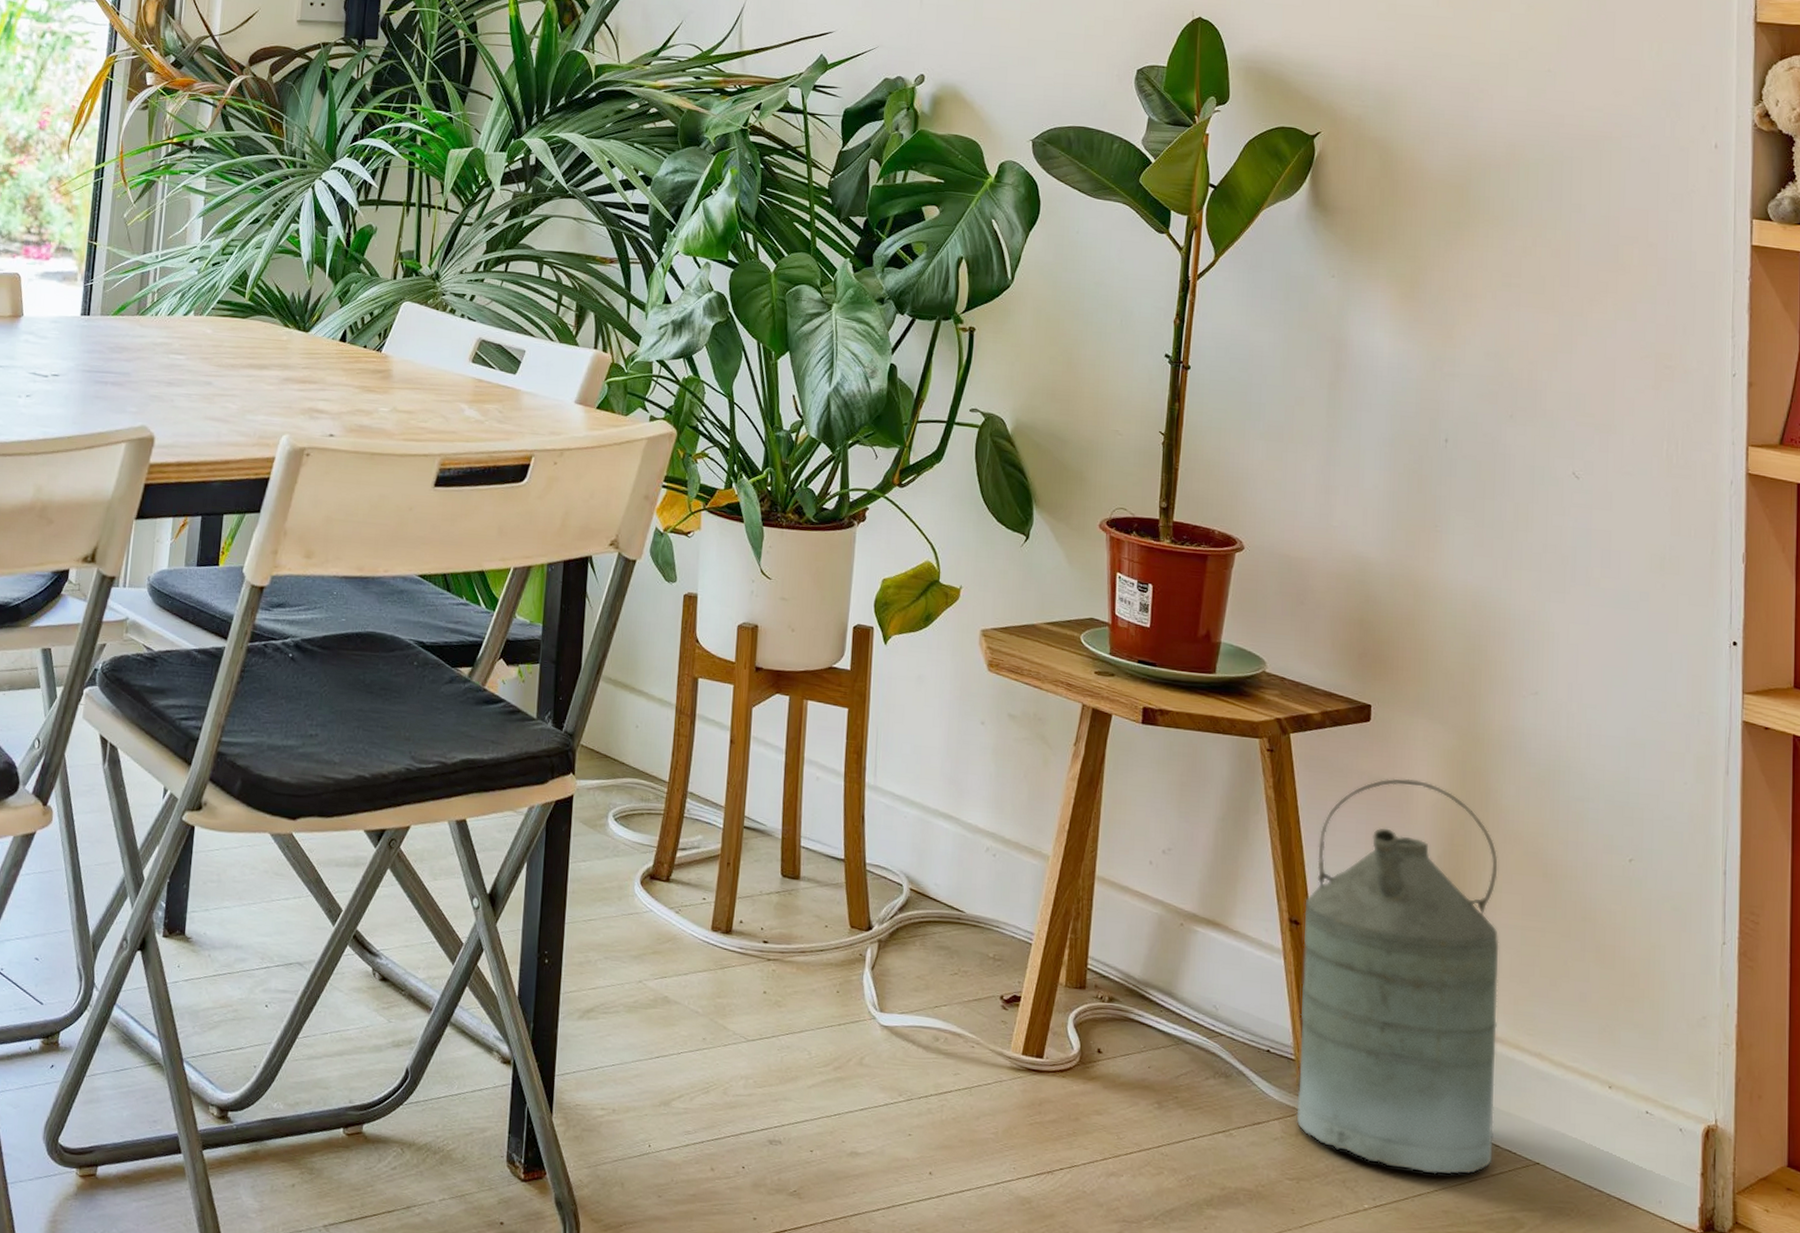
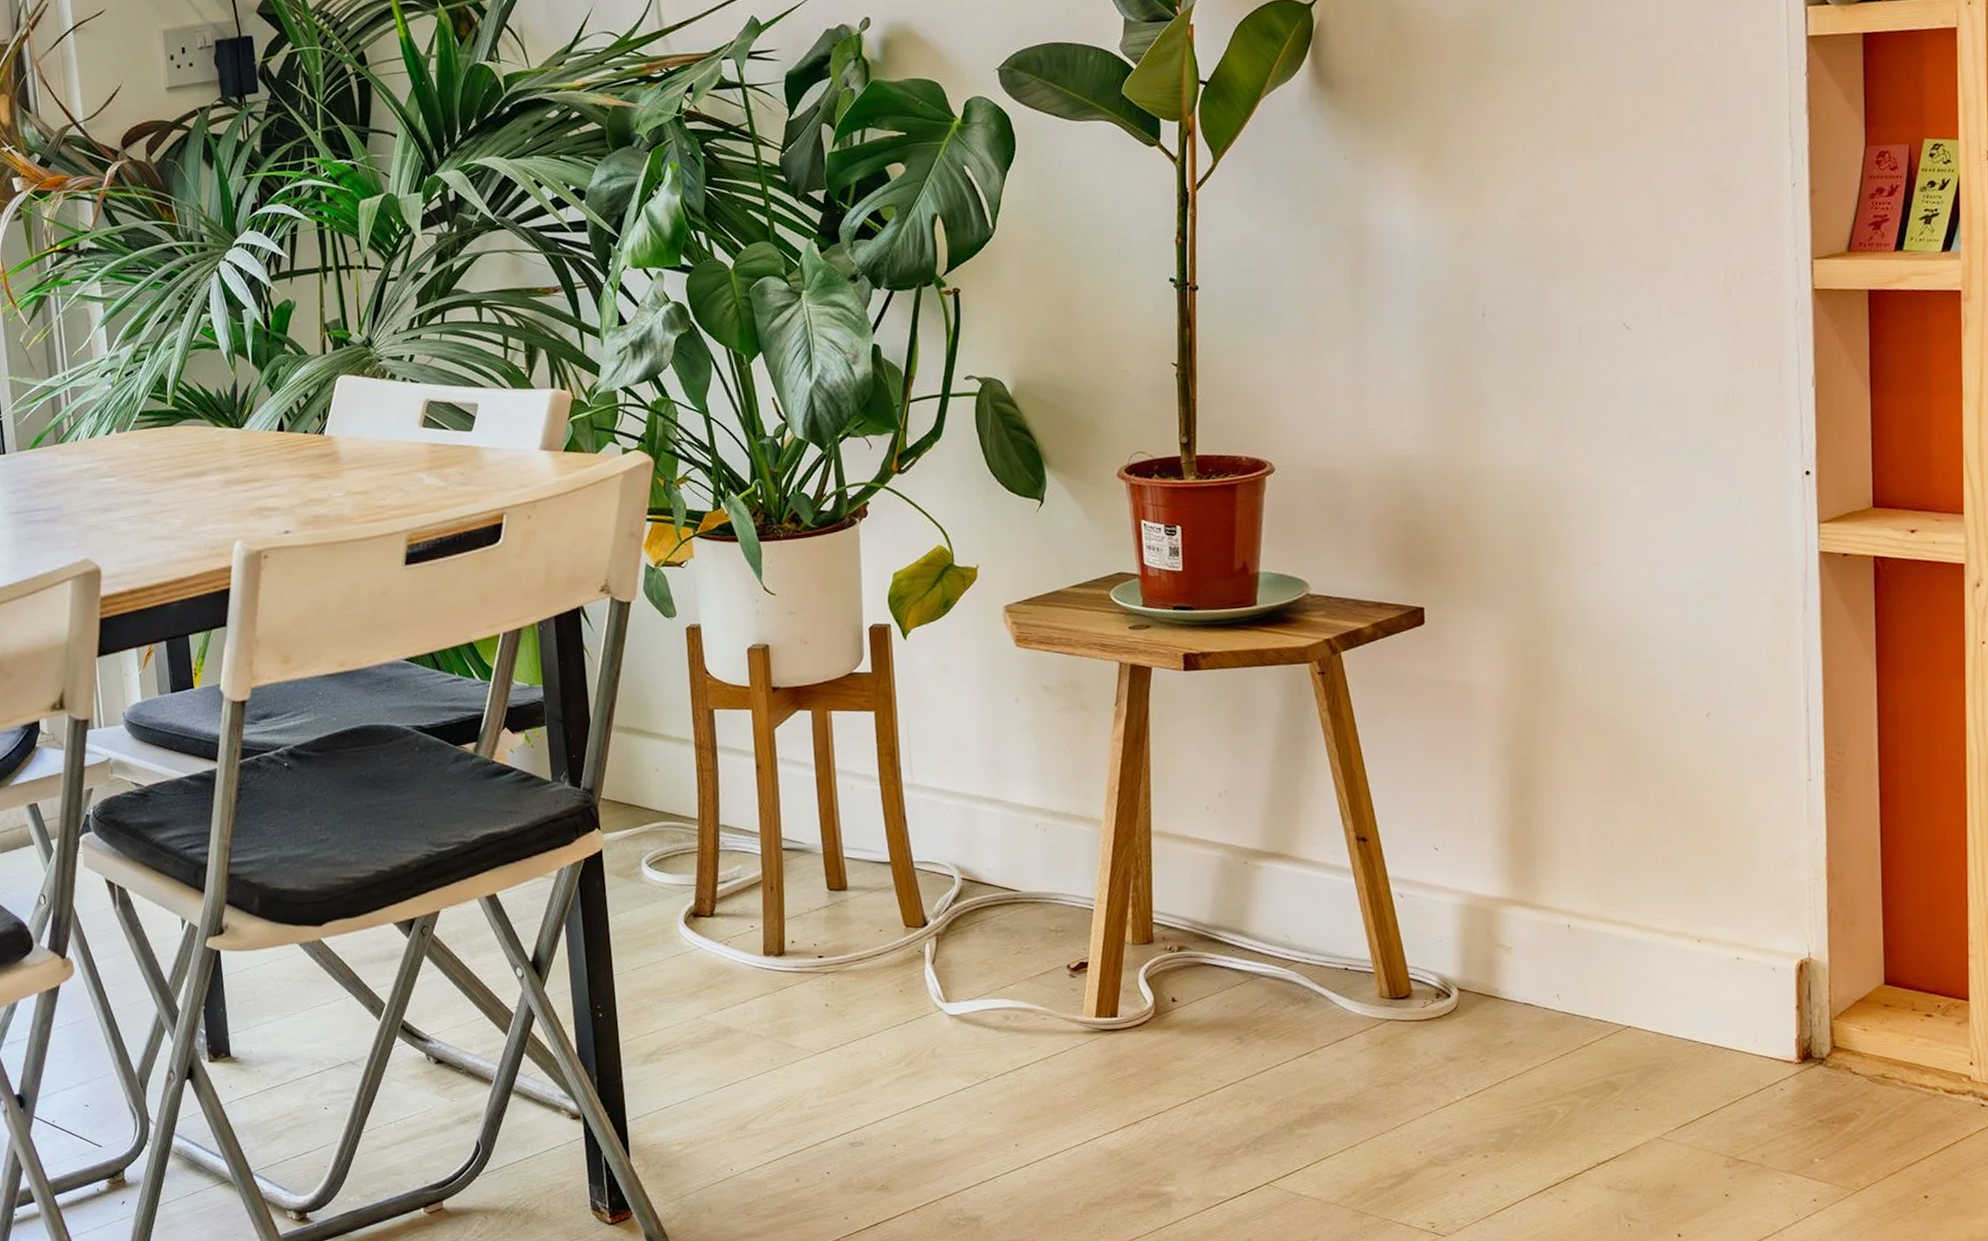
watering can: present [1296,778,1499,1175] -> none [1371,674,1583,1057]

